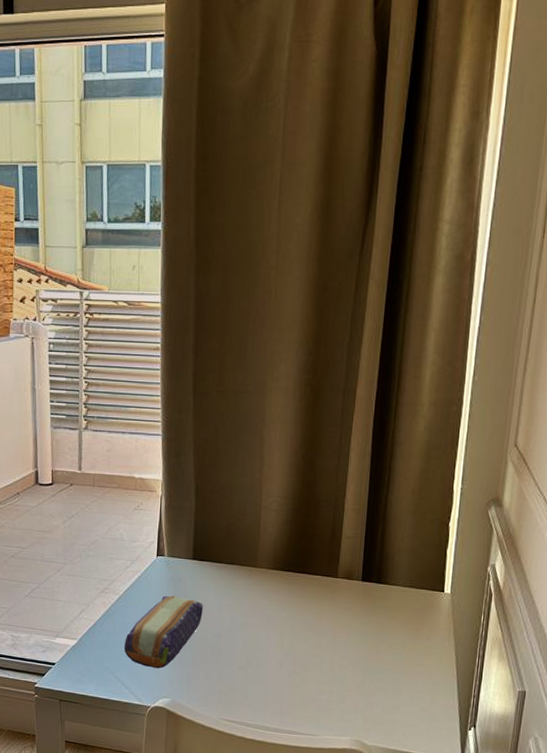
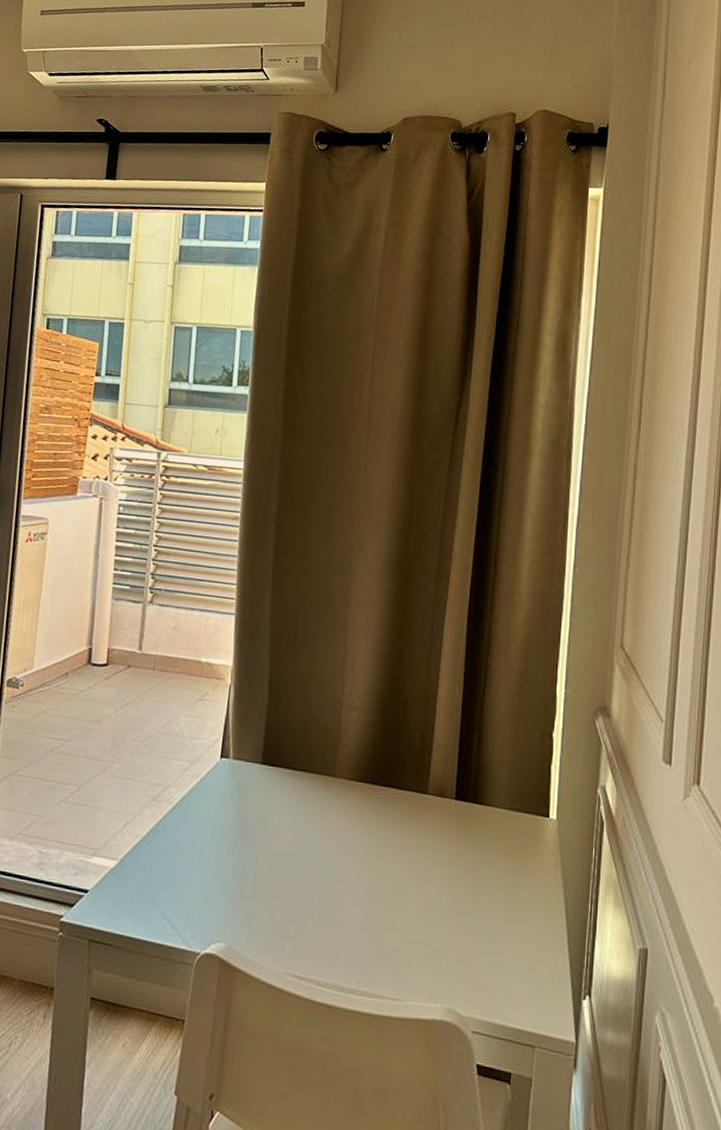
pencil case: present [124,595,203,669] -> none [173,807,271,902]

